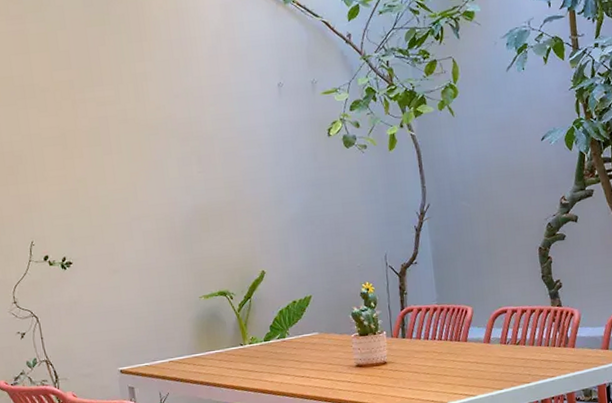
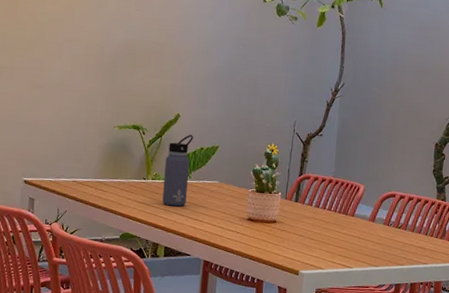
water bottle: none [259,290,289,368] -> present [162,135,194,207]

